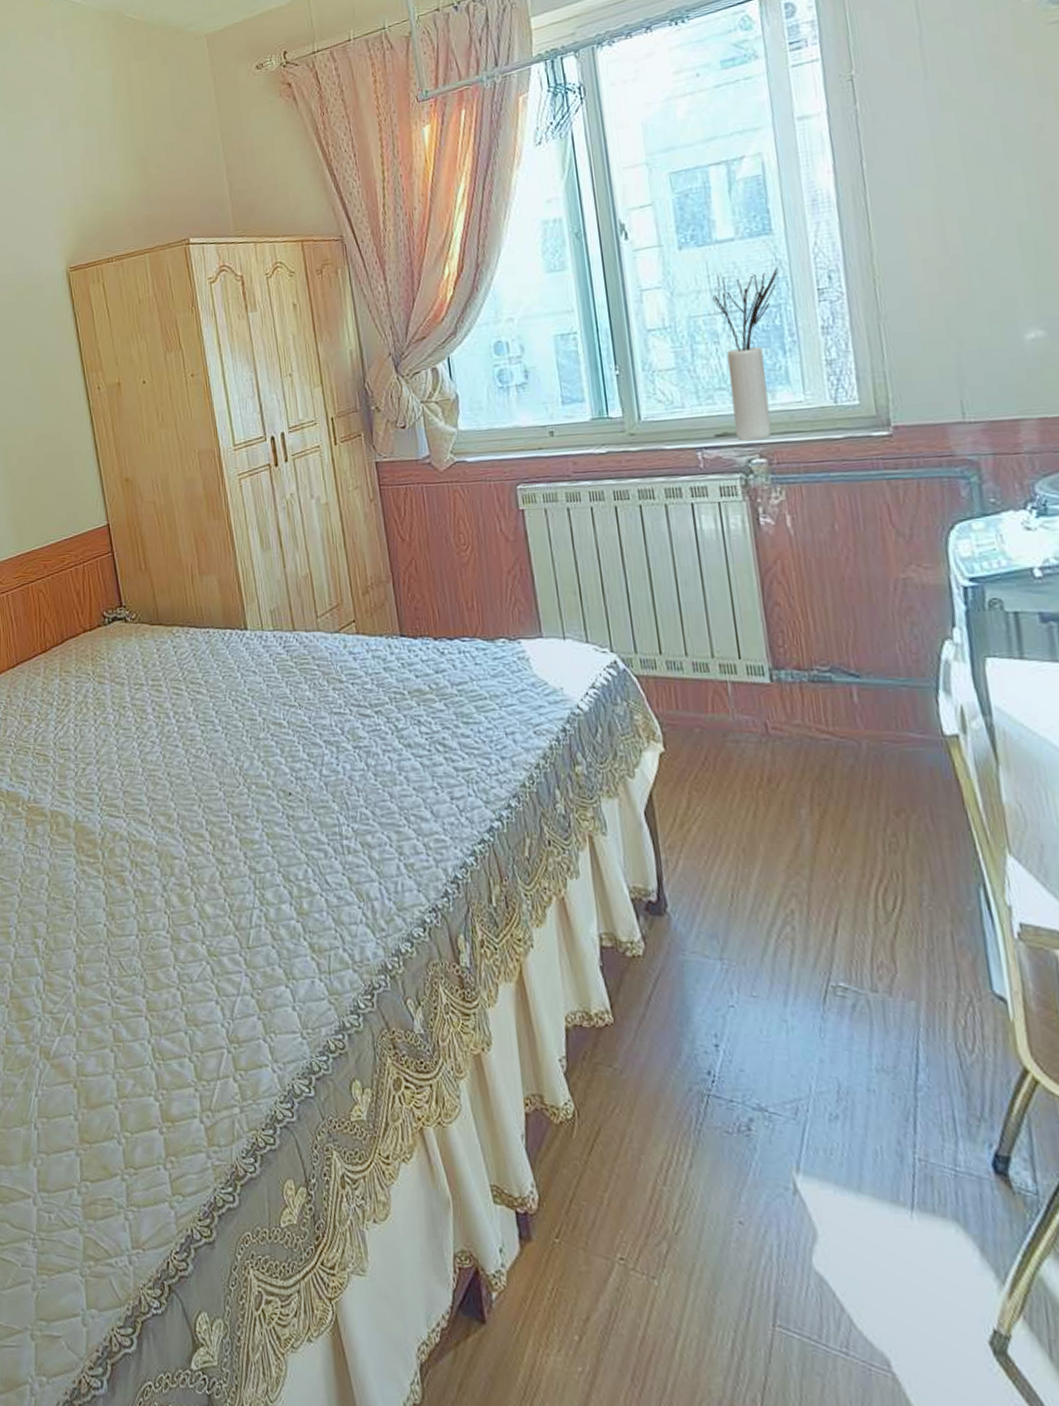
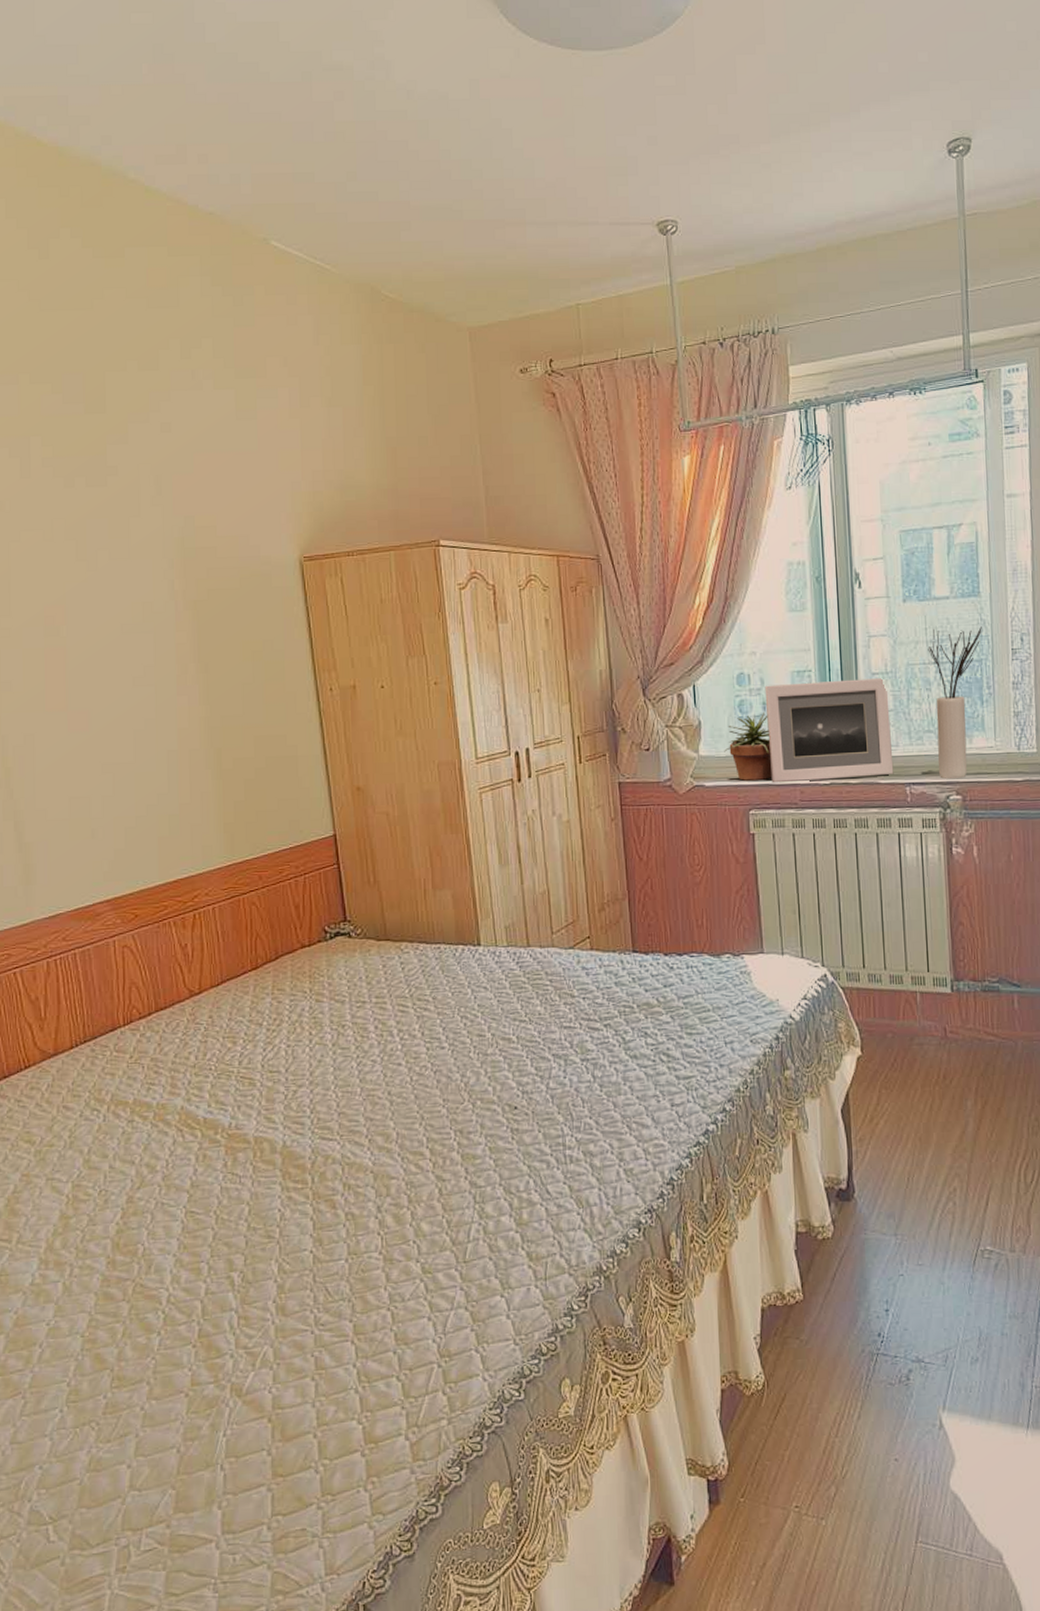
potted plant: none [485,380,540,454] -> present [724,711,773,781]
picture frame: none [525,335,681,455] -> present [764,678,894,783]

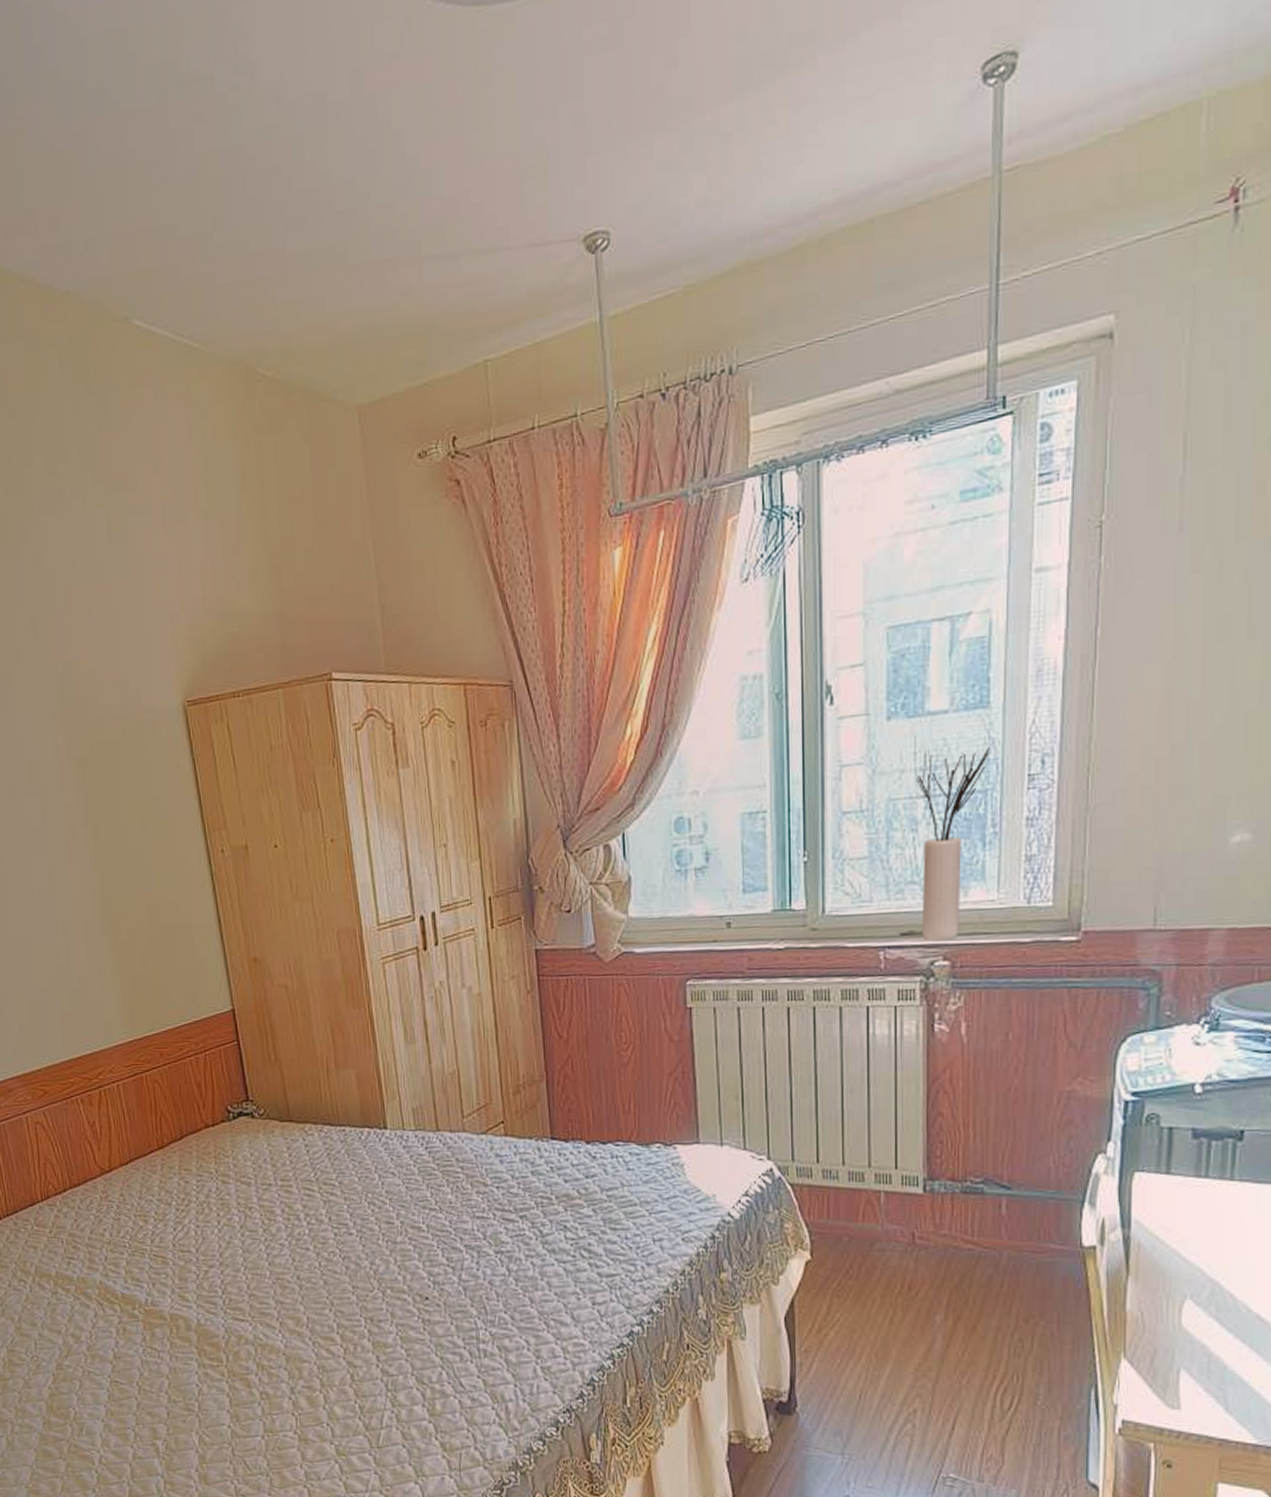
potted plant: present [724,711,773,781] -> none [658,863,715,946]
picture frame: present [764,678,894,783] -> none [708,818,865,949]

